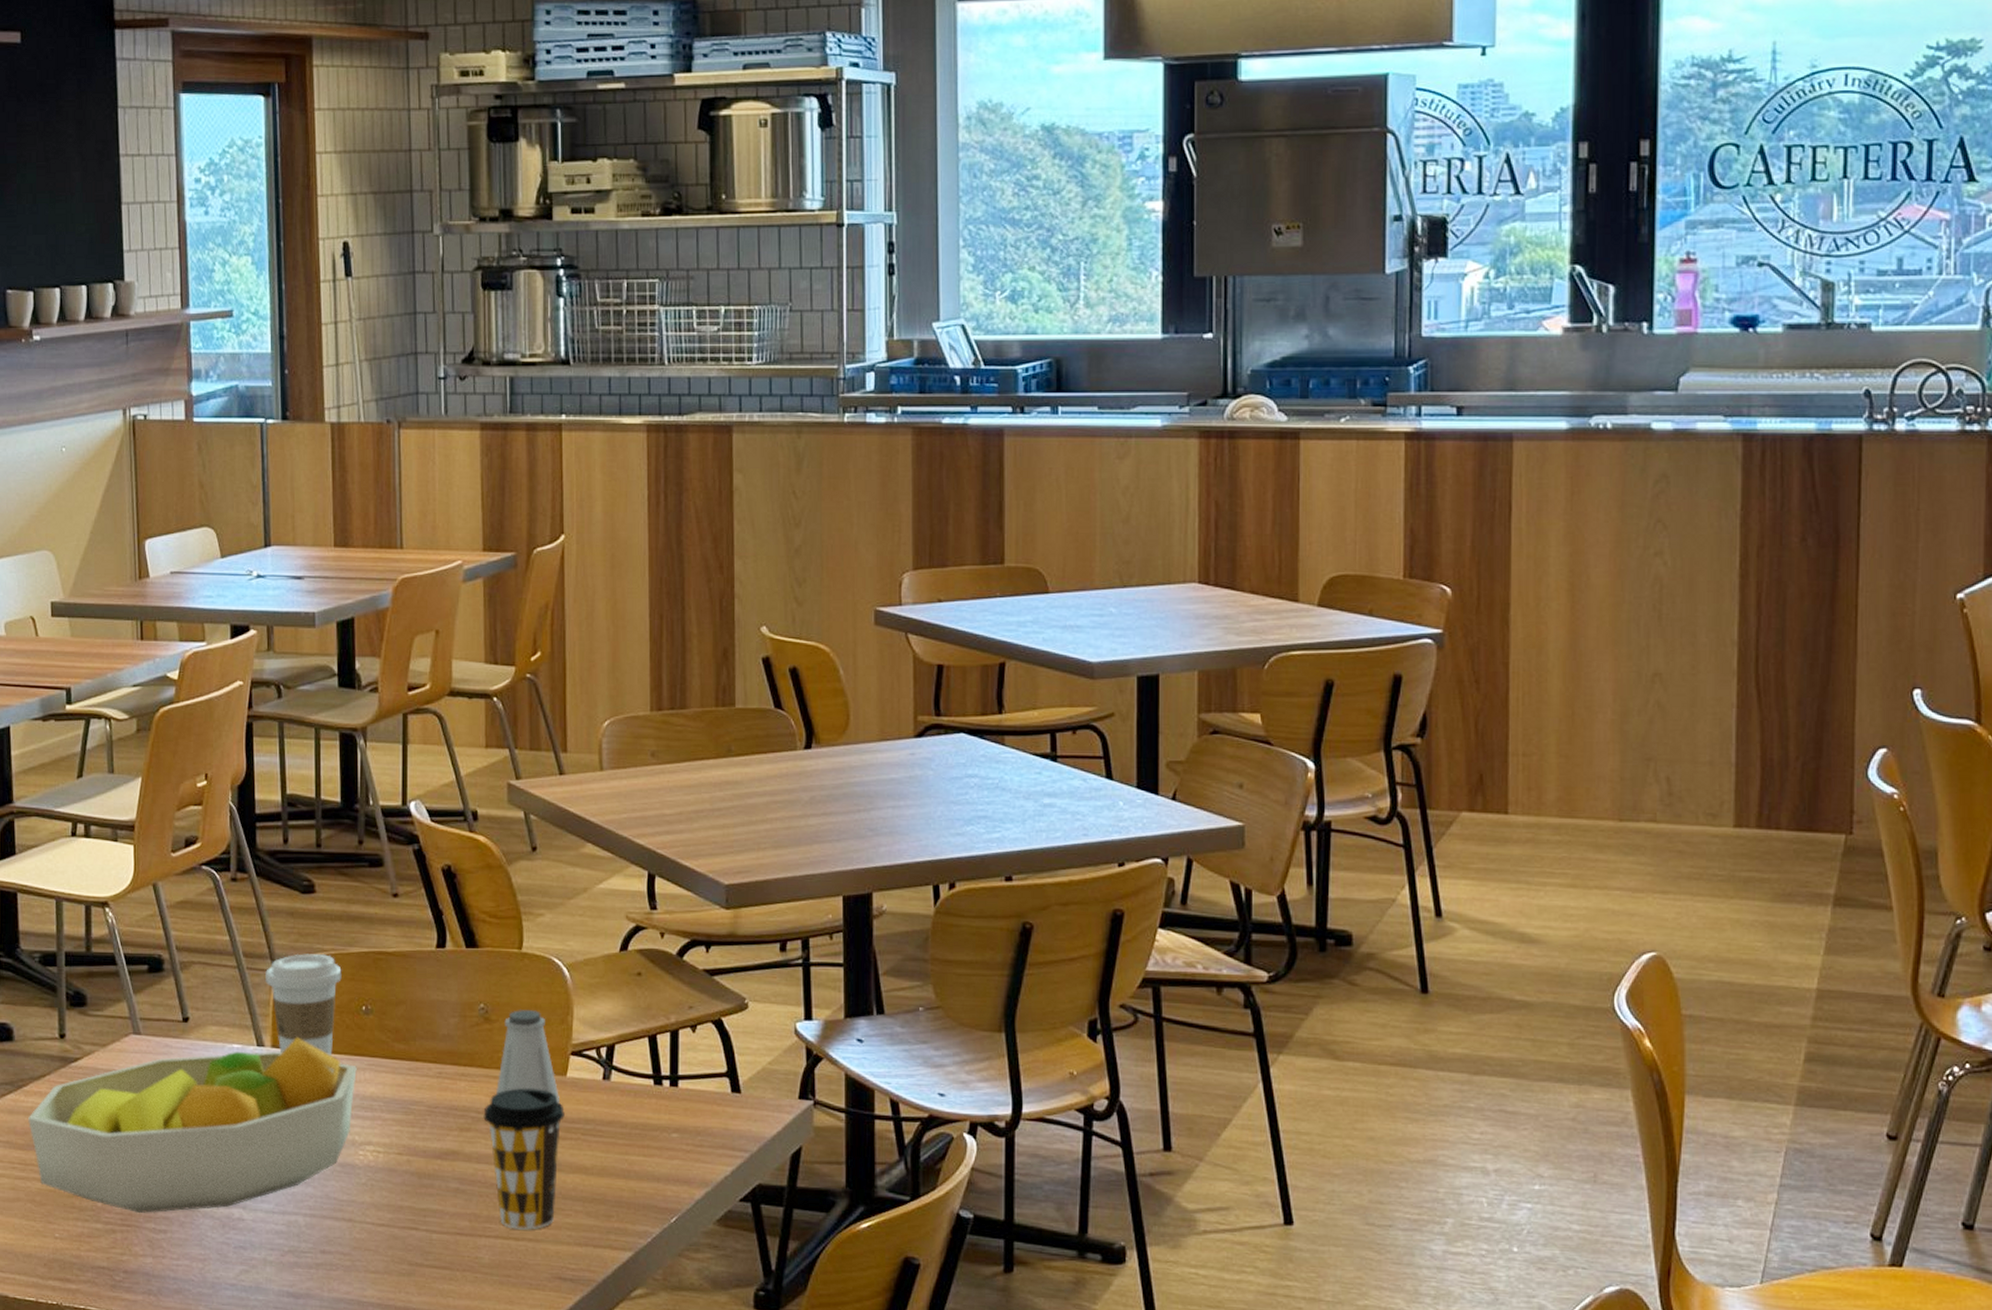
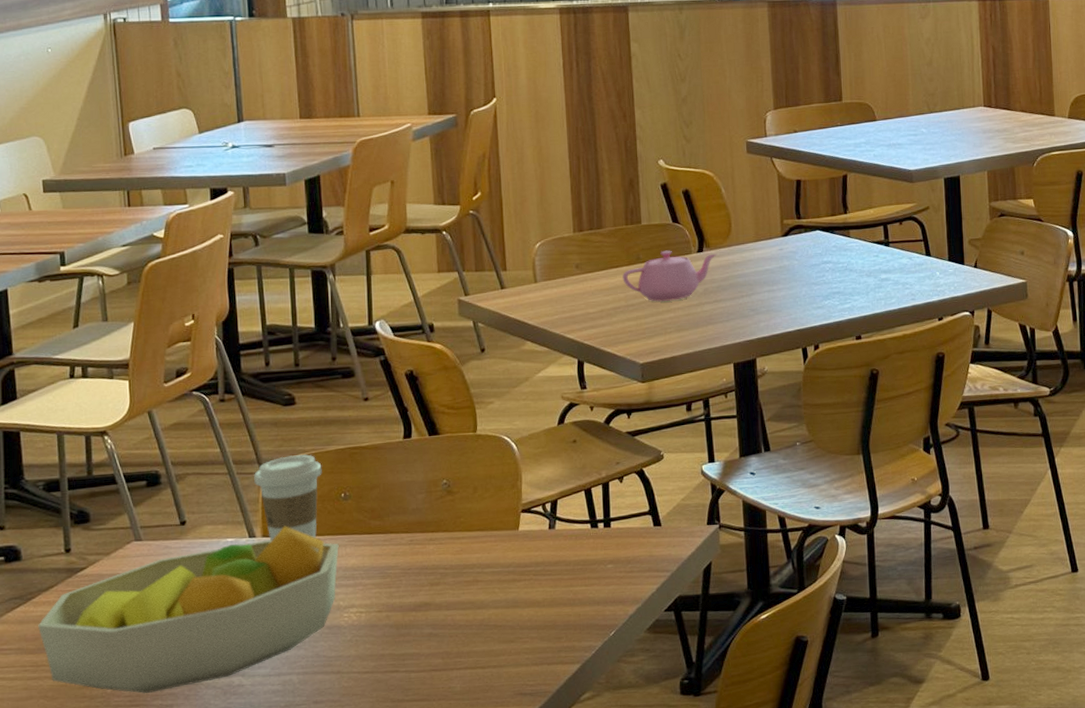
coffee cup: present [483,1088,565,1230] -> none [450,543,519,660]
saltshaker: present [496,1010,559,1103] -> none [460,480,514,553]
teapot: none [708,743,829,809] -> present [622,250,717,302]

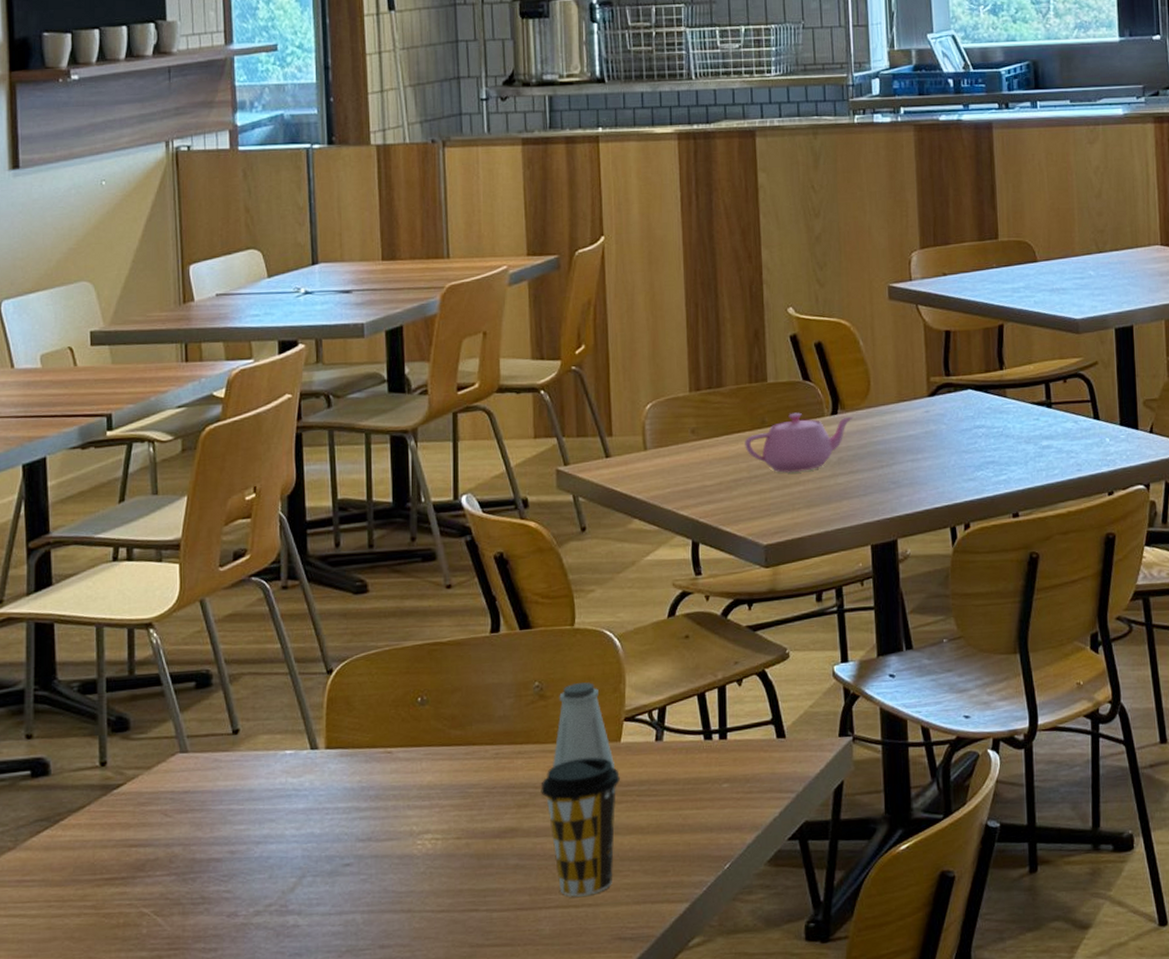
fruit bowl: present [38,526,339,693] -> none [66,736,413,935]
coffee cup: present [254,454,322,540] -> none [318,651,396,753]
coffee cup: none [450,543,519,660] -> present [541,757,620,897]
saltshaker: none [460,480,514,553] -> present [553,682,614,769]

